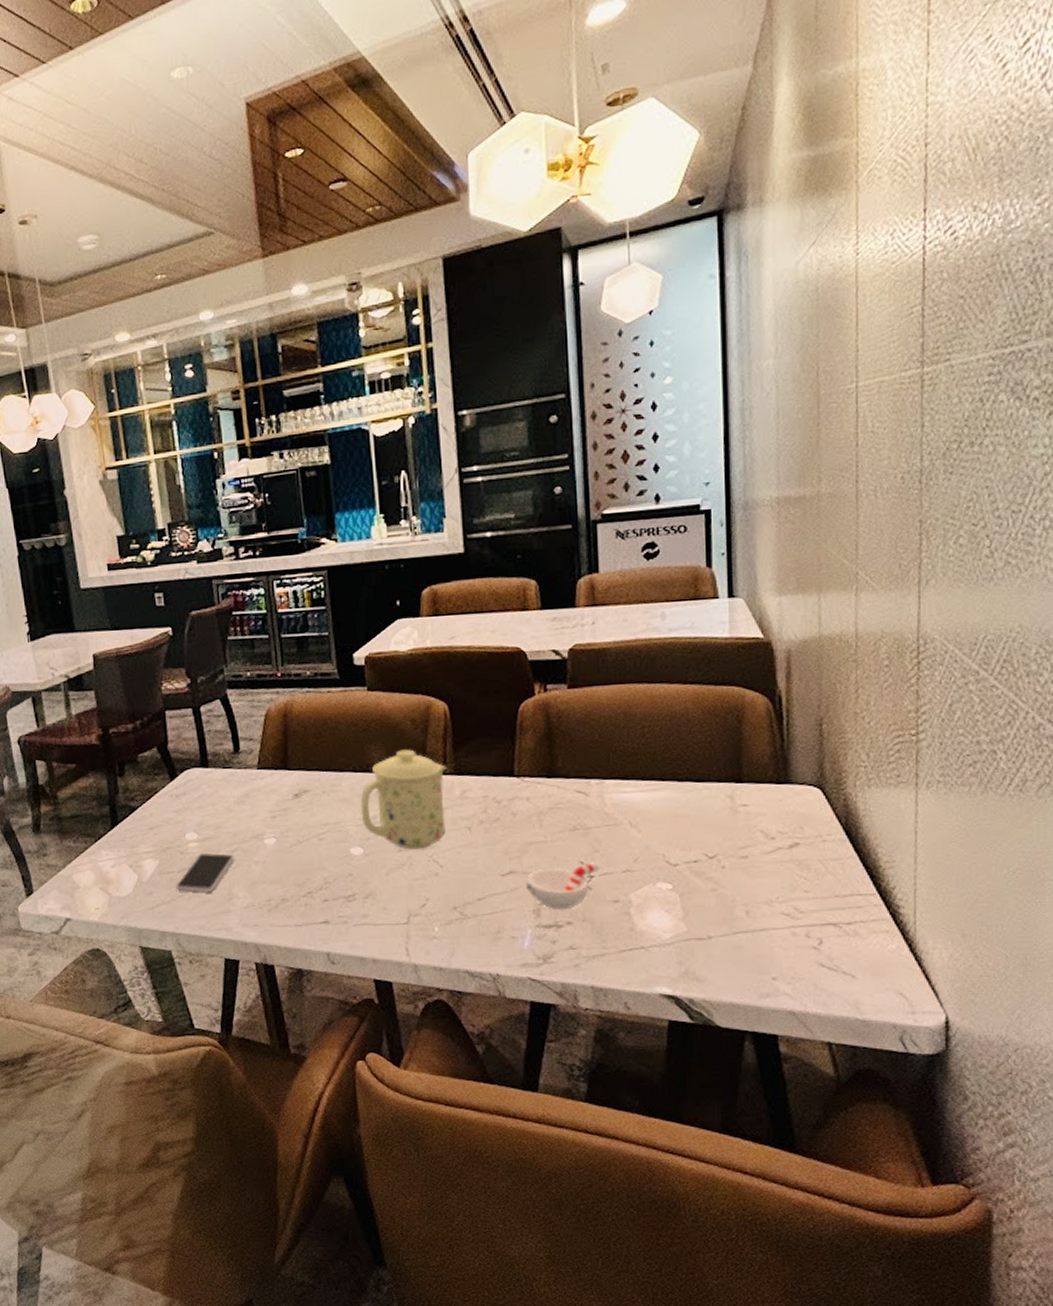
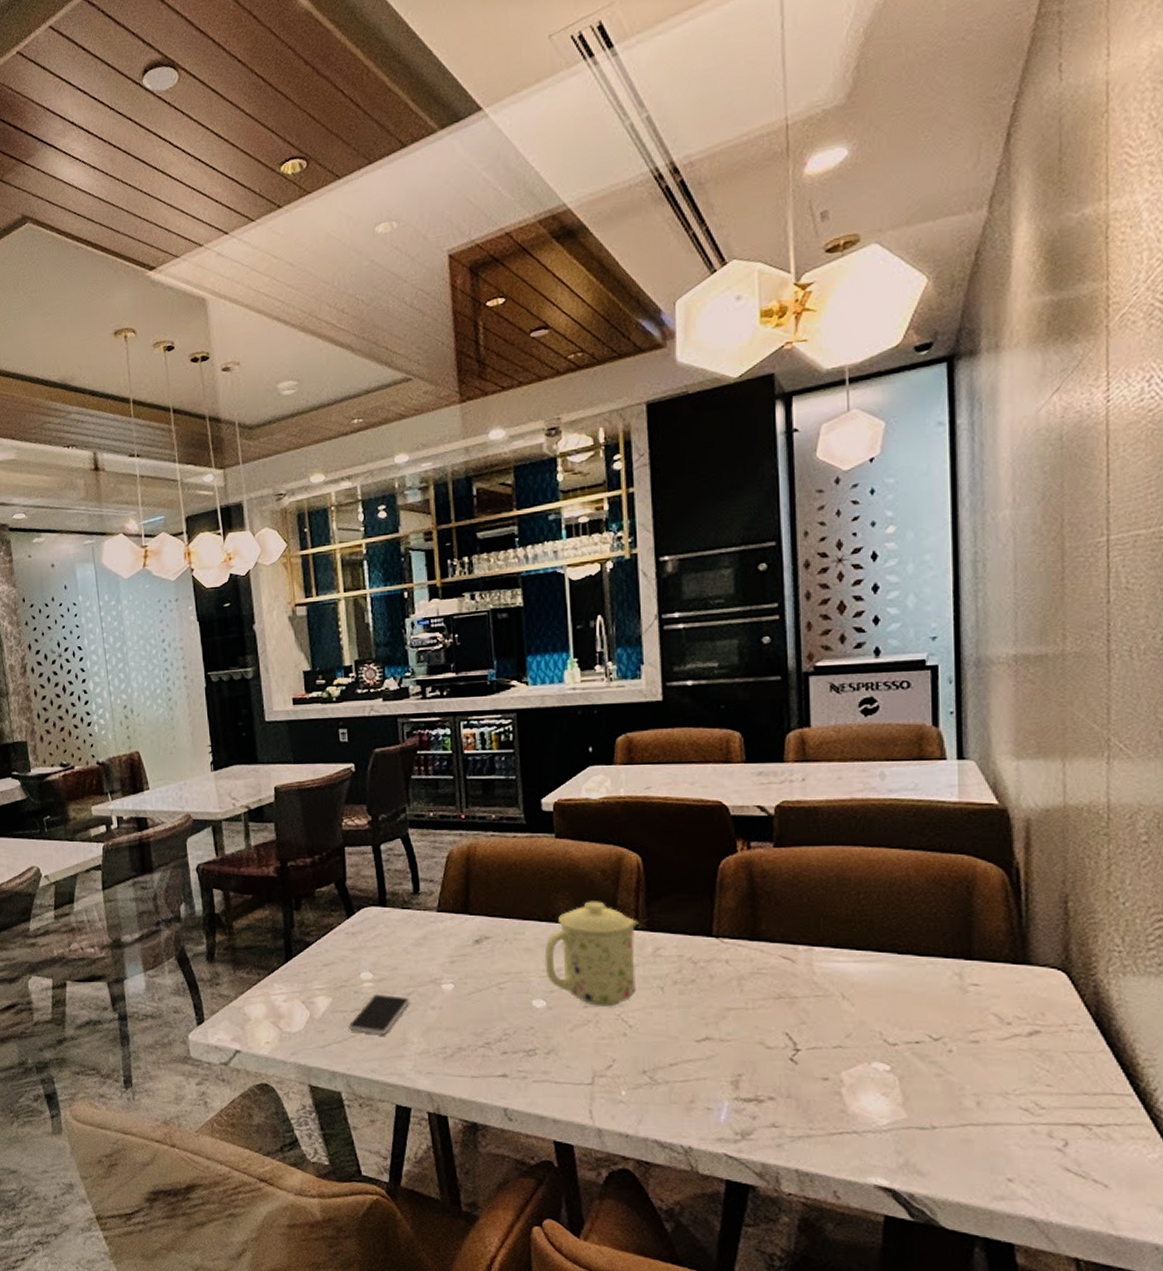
cup: present [526,862,600,910] -> none [724,1034,807,1084]

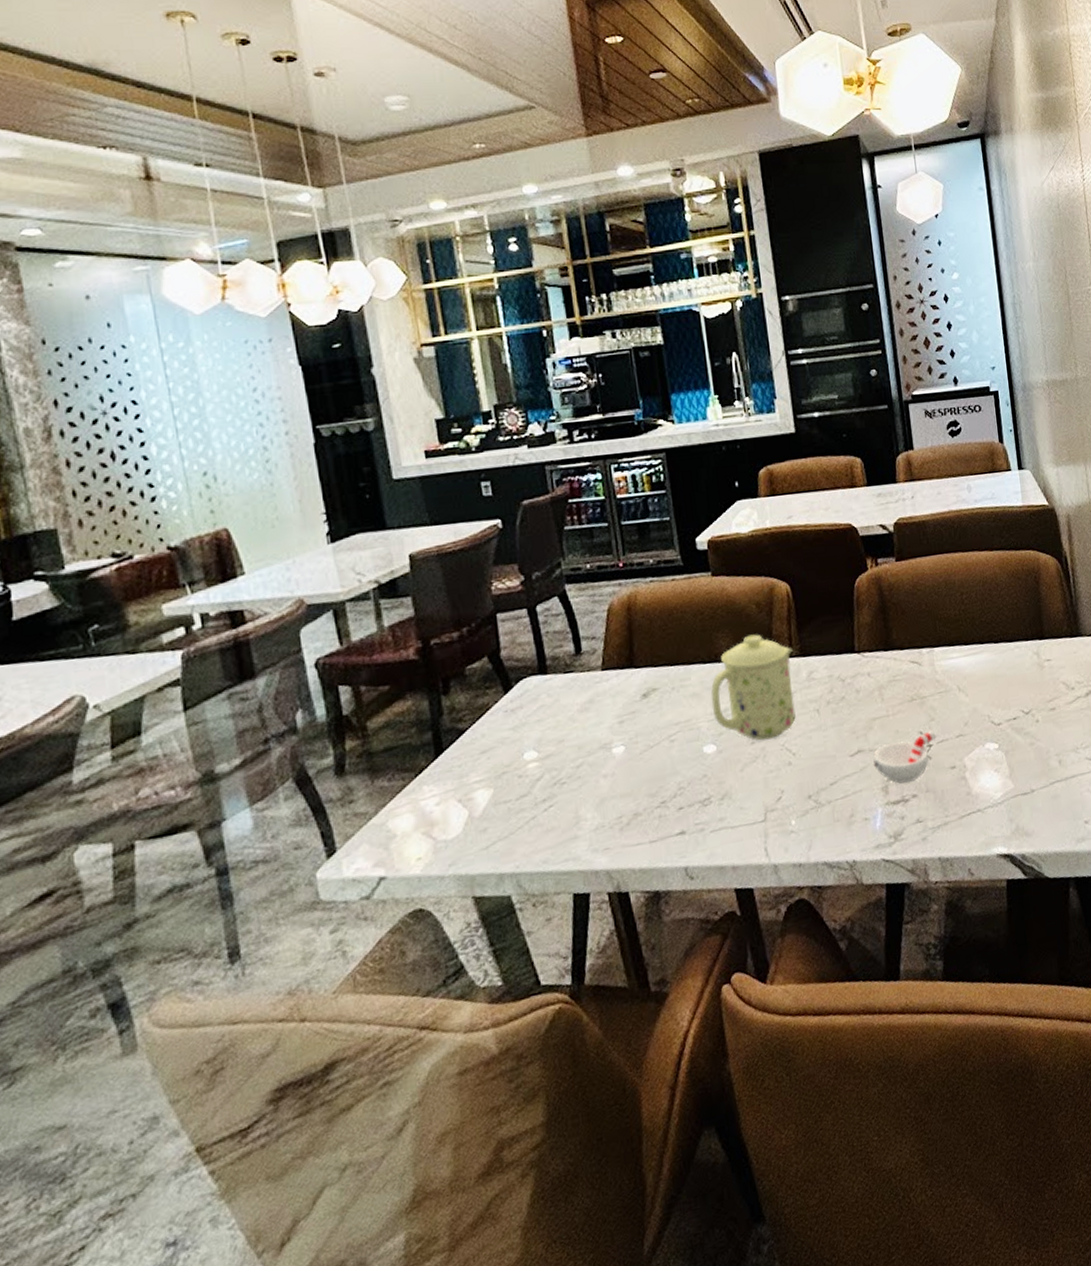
smartphone: present [348,995,410,1035] -> none [514,770,581,822]
cup: none [724,1034,807,1084] -> present [873,730,937,784]

